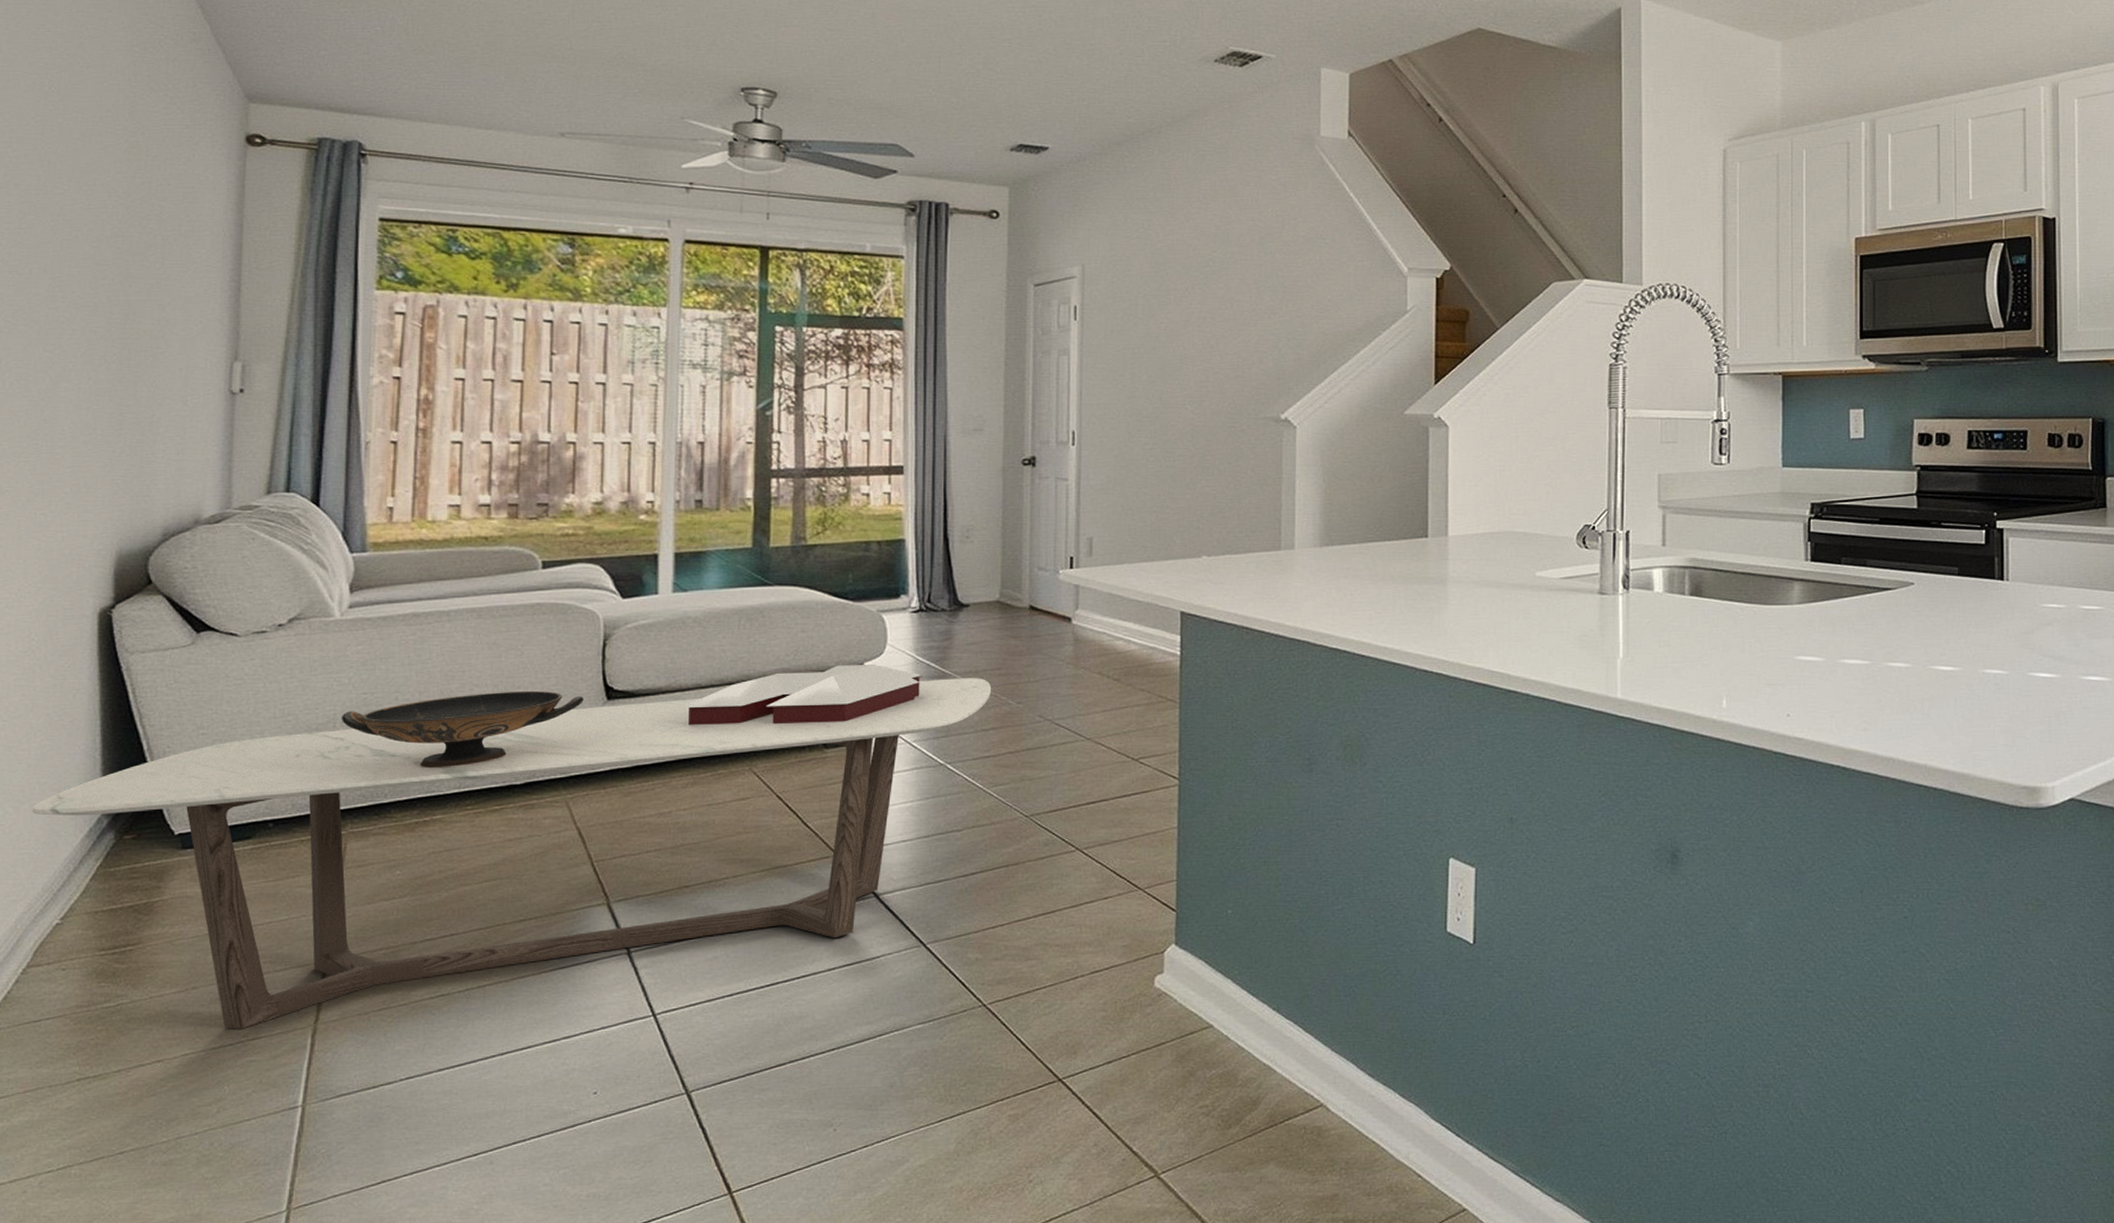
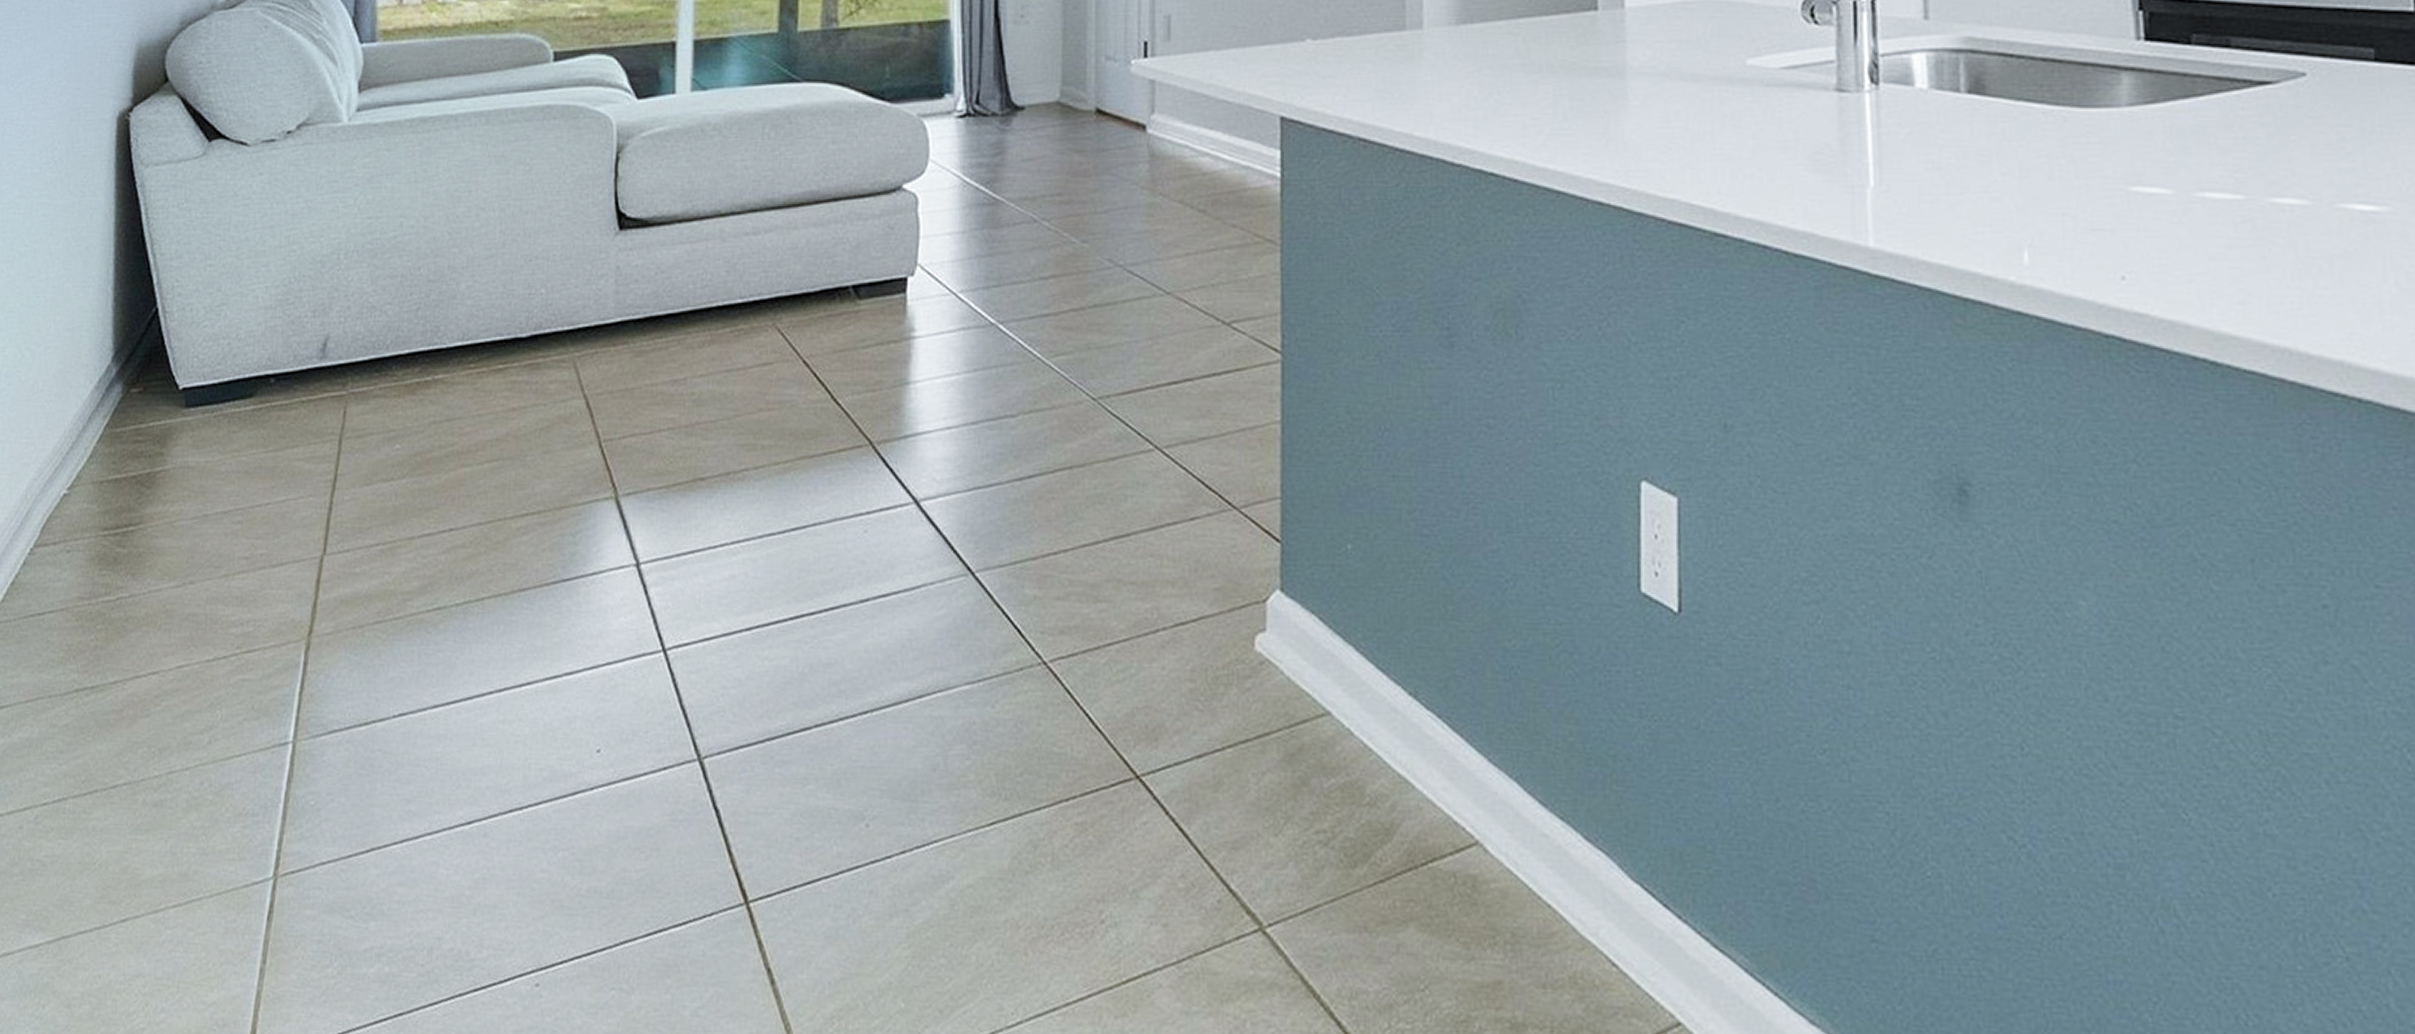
coffee table: present [31,678,992,1030] -> none [46,206,1052,638]
decorative bowl: present [342,690,584,768] -> none [346,216,594,313]
books: present [681,665,925,725] -> none [699,187,973,266]

